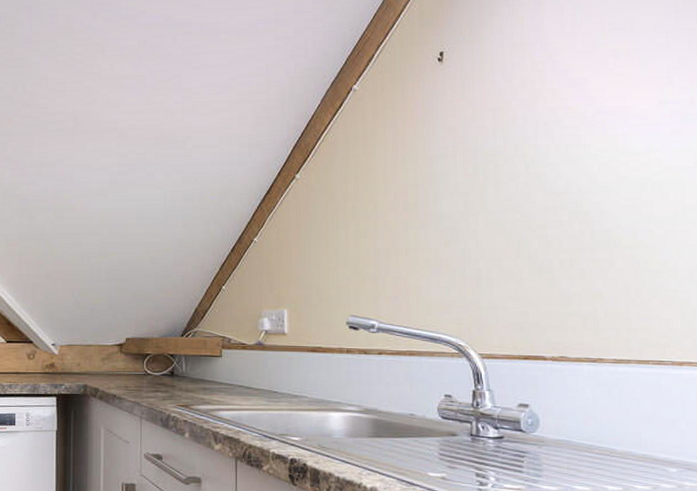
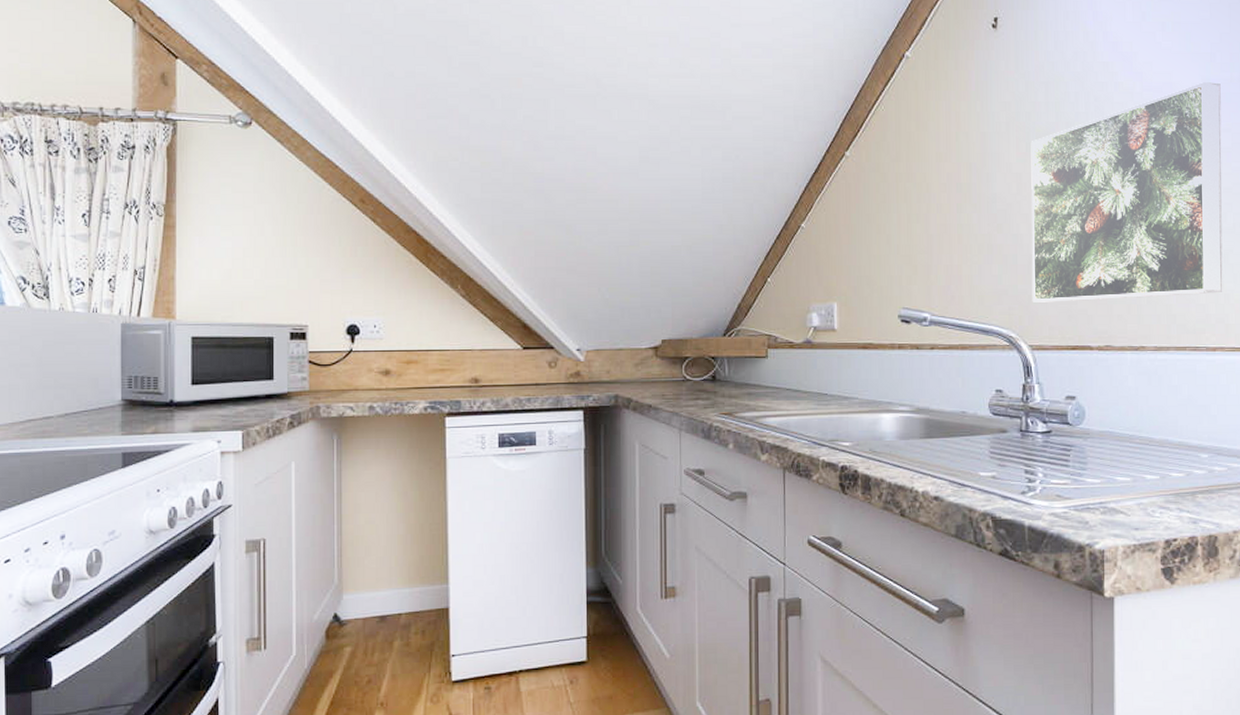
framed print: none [478,105,689,314] -> present [1031,82,1223,302]

